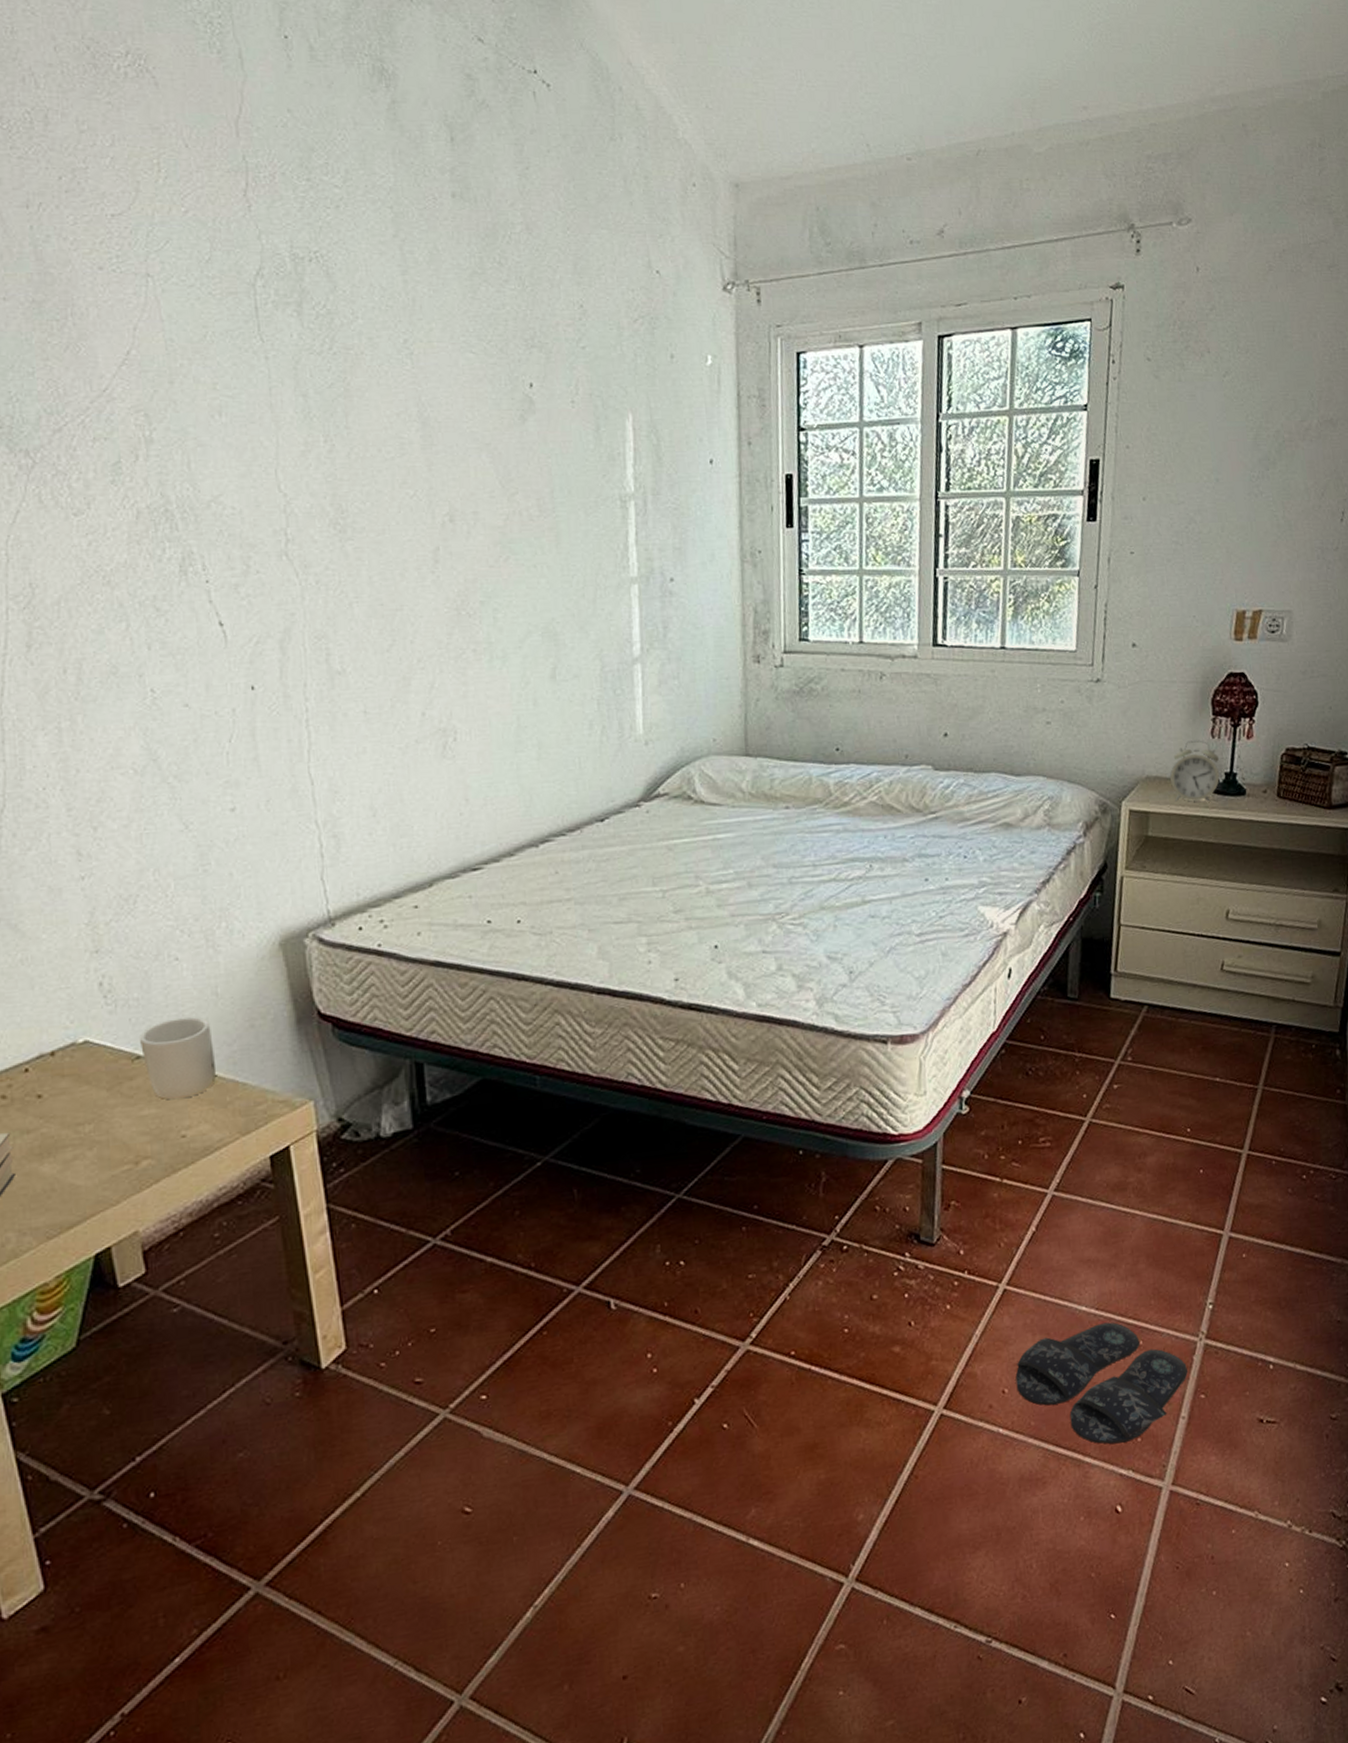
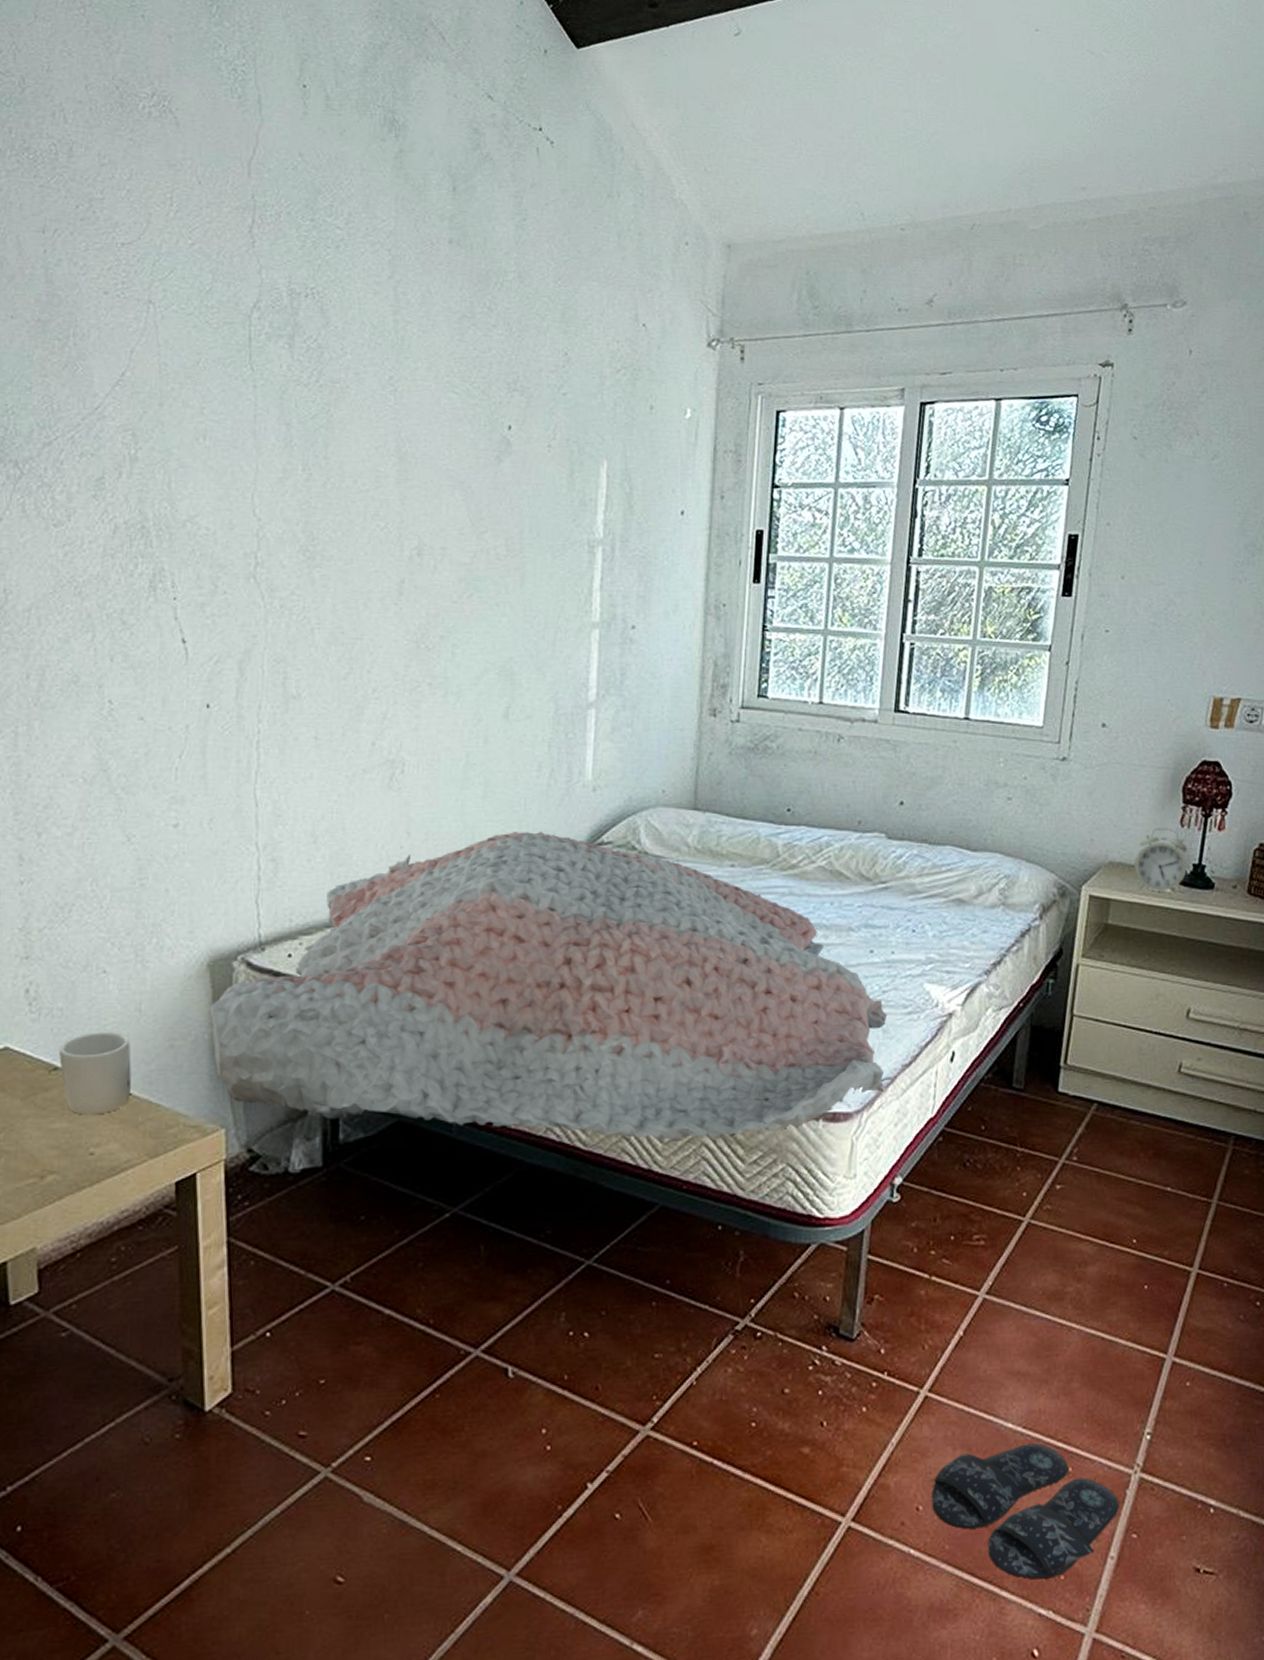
blanket: none [286,787,957,1083] -> present [209,831,895,1143]

